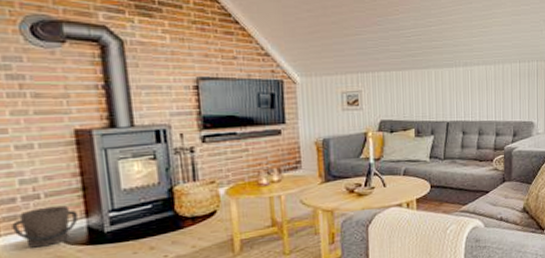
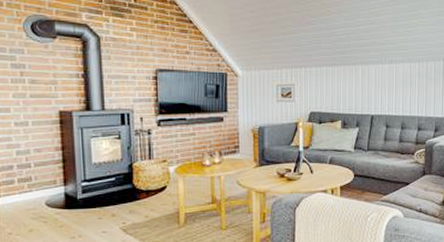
bucket: present [12,205,79,248] -> none [9,174,59,208]

